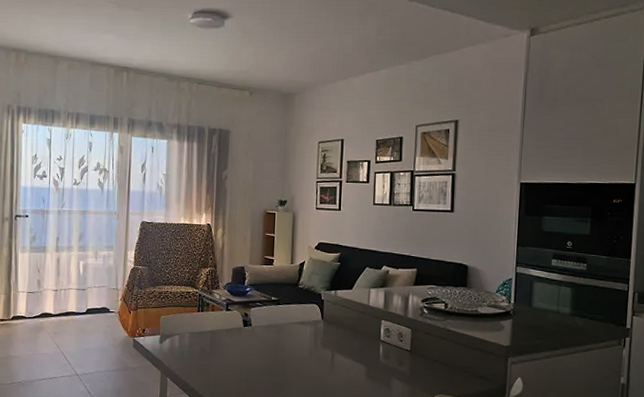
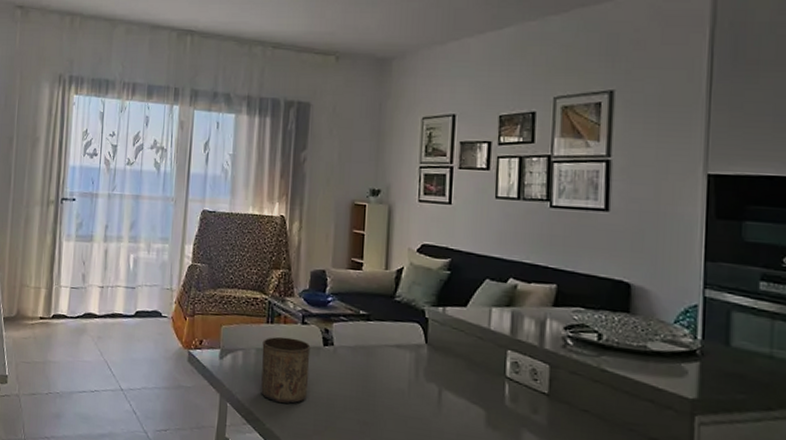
cup: none [194,322,234,374] -> present [261,336,311,404]

